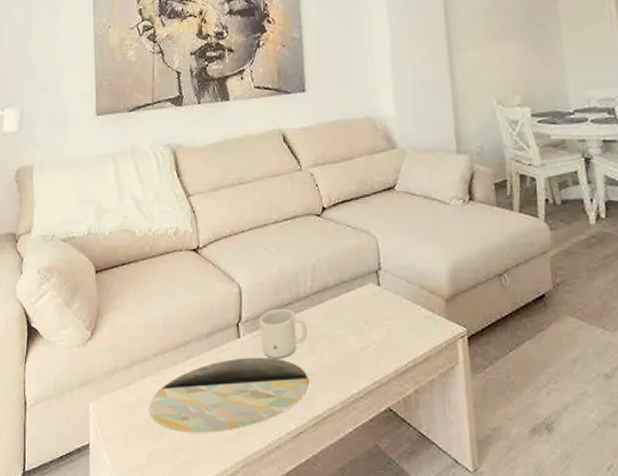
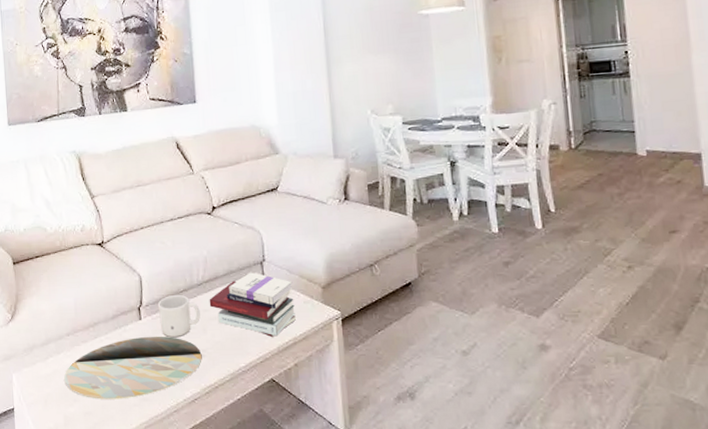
books: none [317,282,416,358] -> present [209,272,296,337]

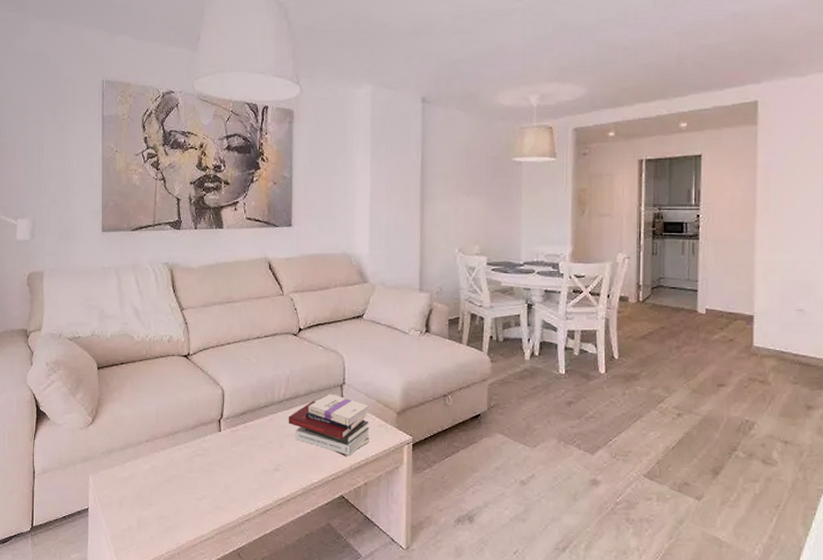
decorative tray: present [64,336,202,399] -> none [141,447,277,506]
mug: present [157,294,200,338] -> none [238,409,278,451]

